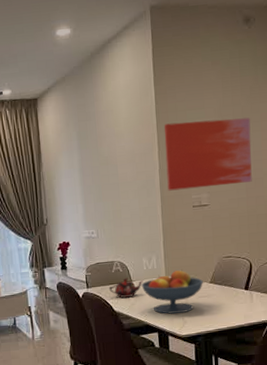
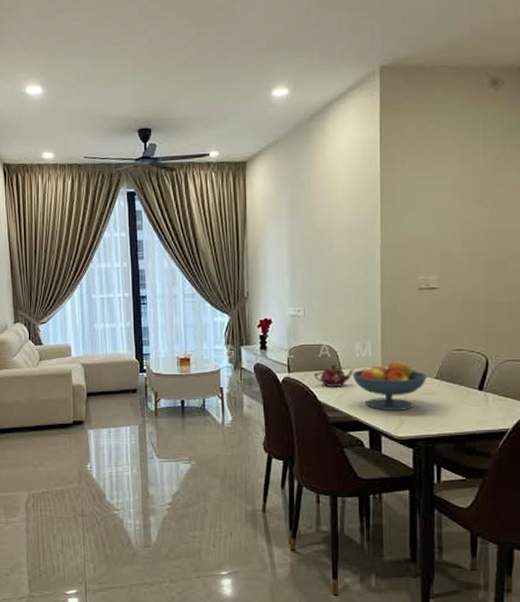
wall art: present [163,117,252,191] -> none [388,191,494,270]

